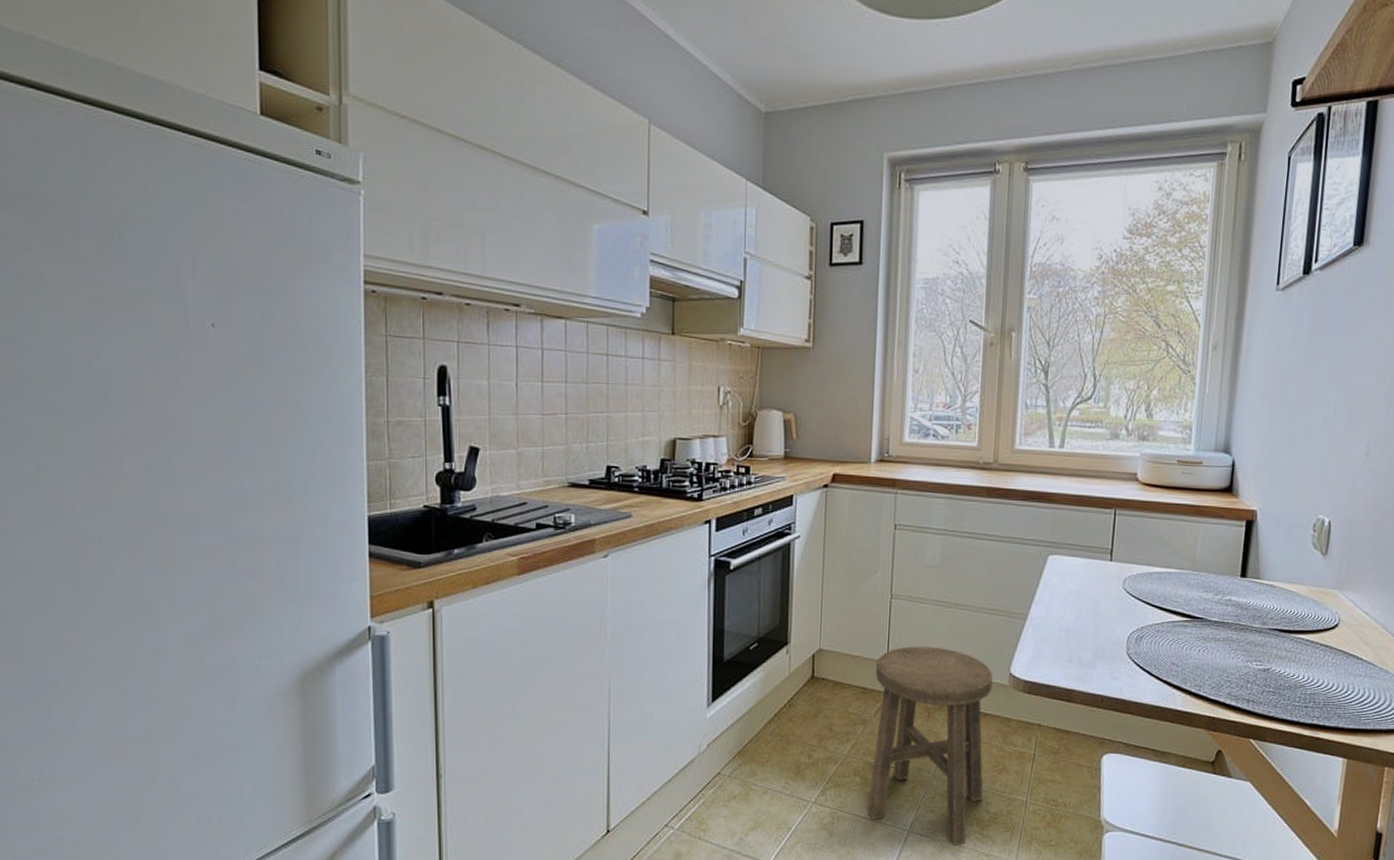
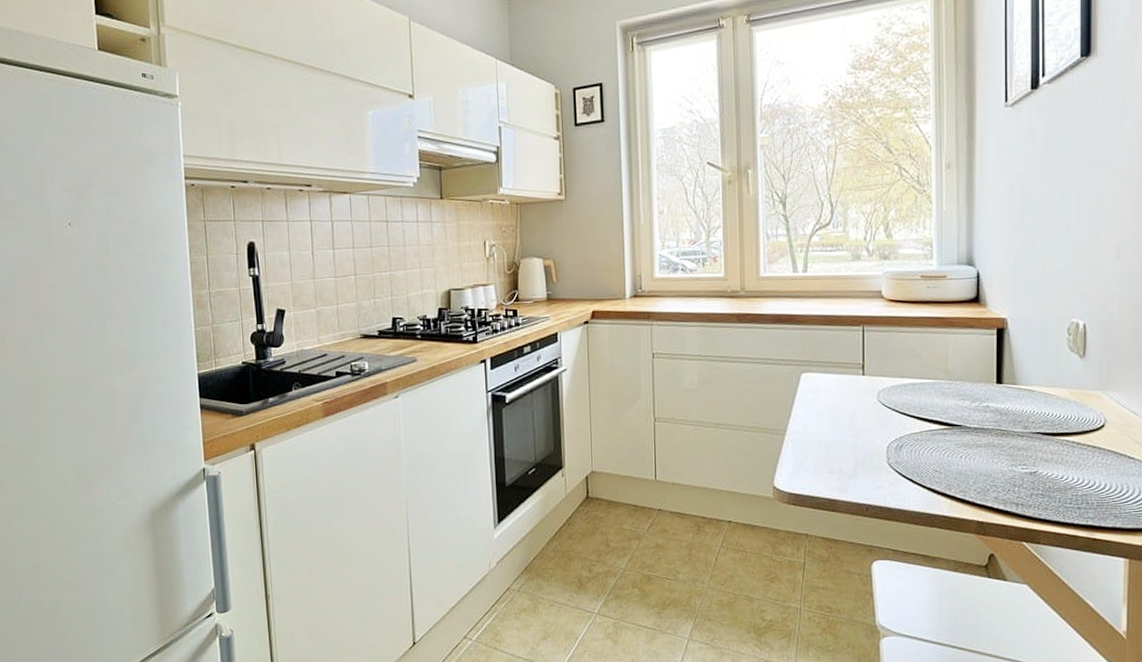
stool: present [867,646,993,846] -> none [645,464,758,653]

